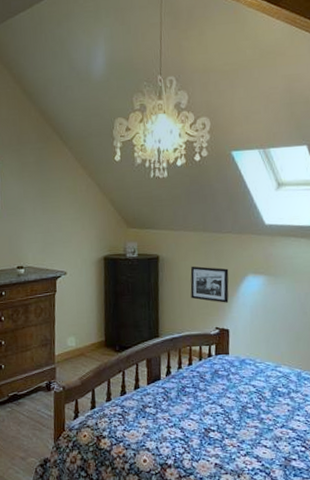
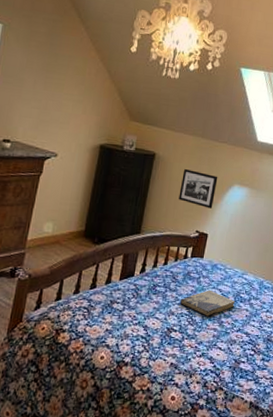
book: none [213,386,273,414] -> present [180,290,235,317]

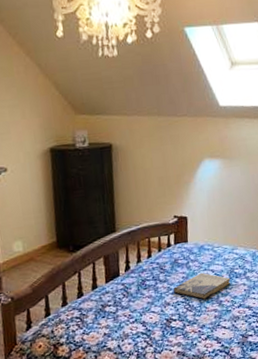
picture frame: present [178,168,218,209] -> none [146,153,186,190]

